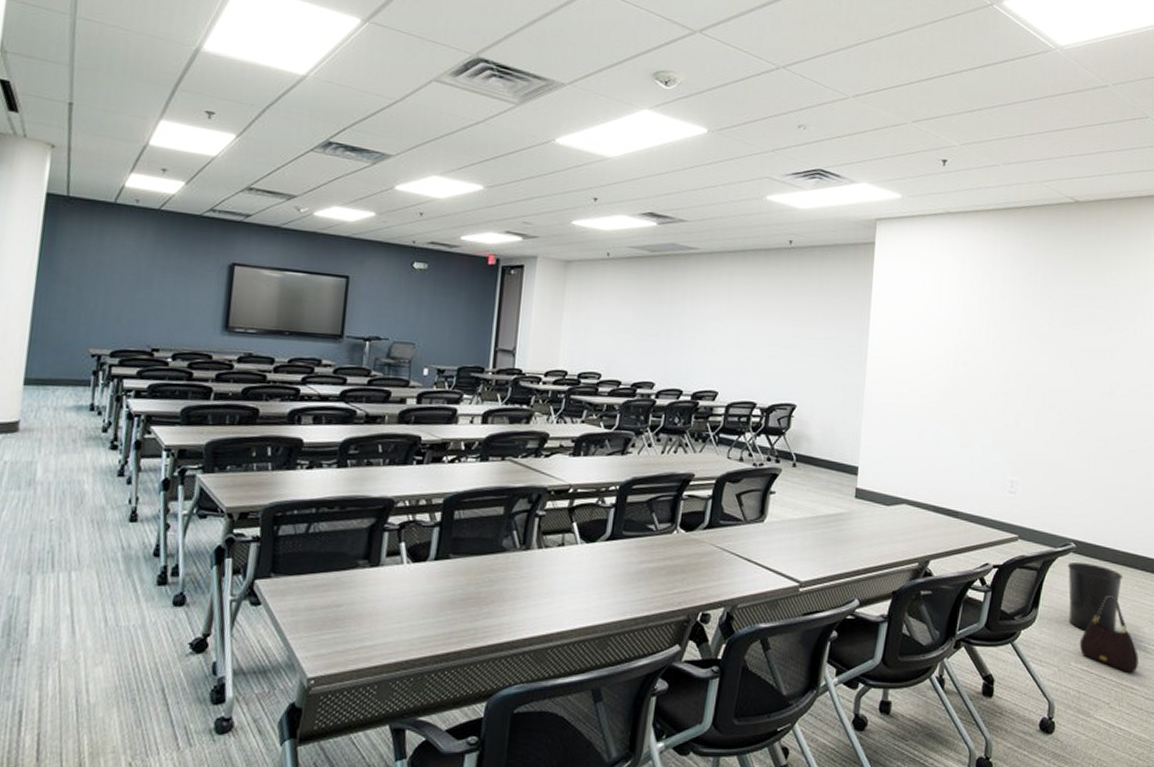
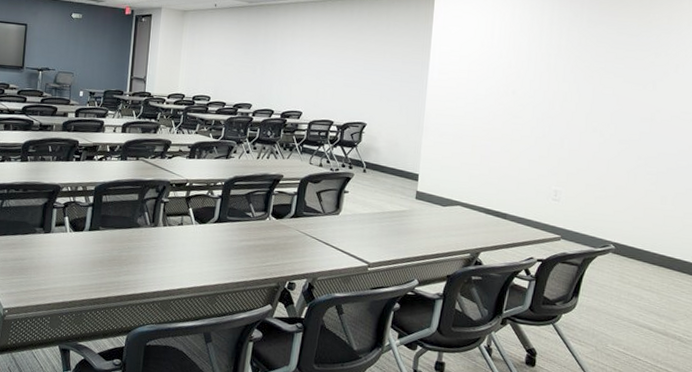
waste bin: present [1067,562,1124,632] -> none [606,261,660,322]
handbag: present [1079,594,1139,673] -> none [616,290,674,358]

